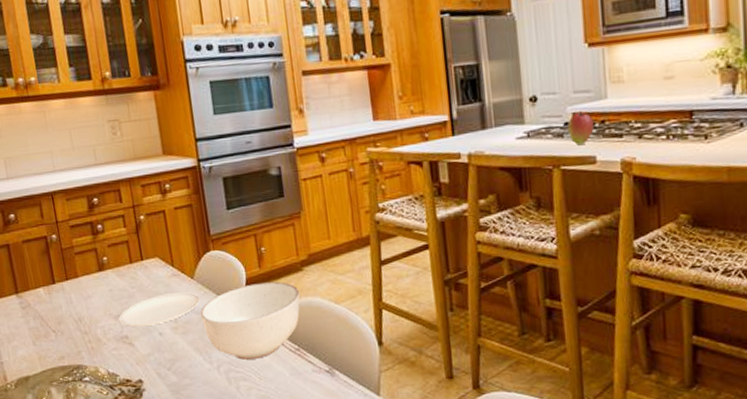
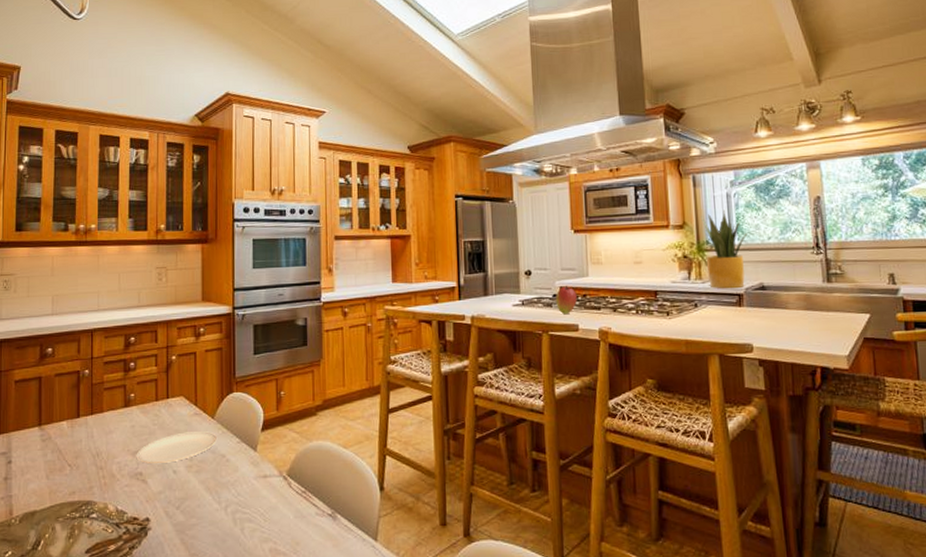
bowl: present [200,282,300,360] -> none [215,425,312,501]

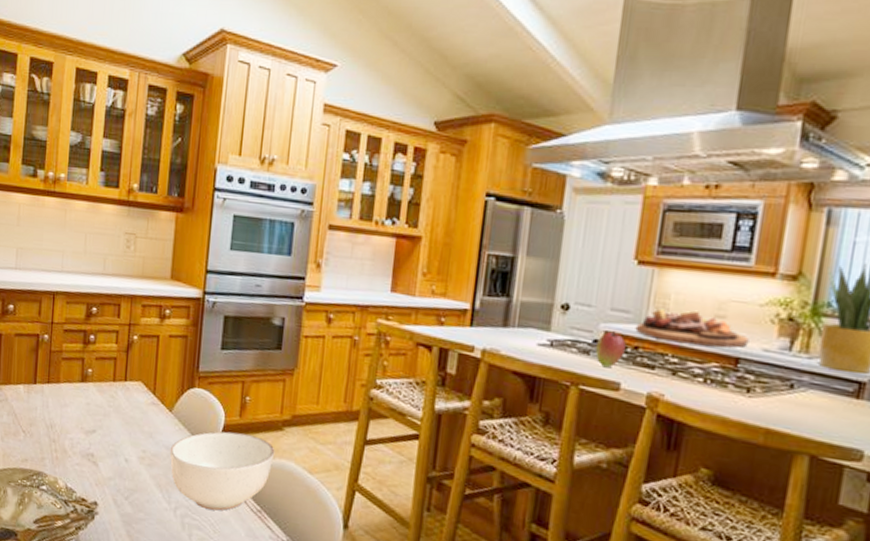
plate: present [136,431,218,465] -> none [89,420,174,450]
bowl: none [215,425,312,501] -> present [169,431,275,511]
food platter: none [581,260,661,287] -> present [635,308,749,349]

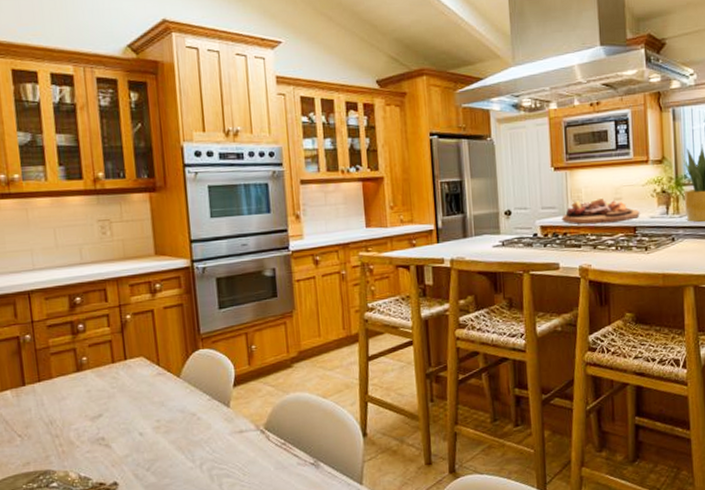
bowl: present [169,431,275,511] -> none [184,378,289,457]
fruit: present [595,331,626,368] -> none [536,225,558,254]

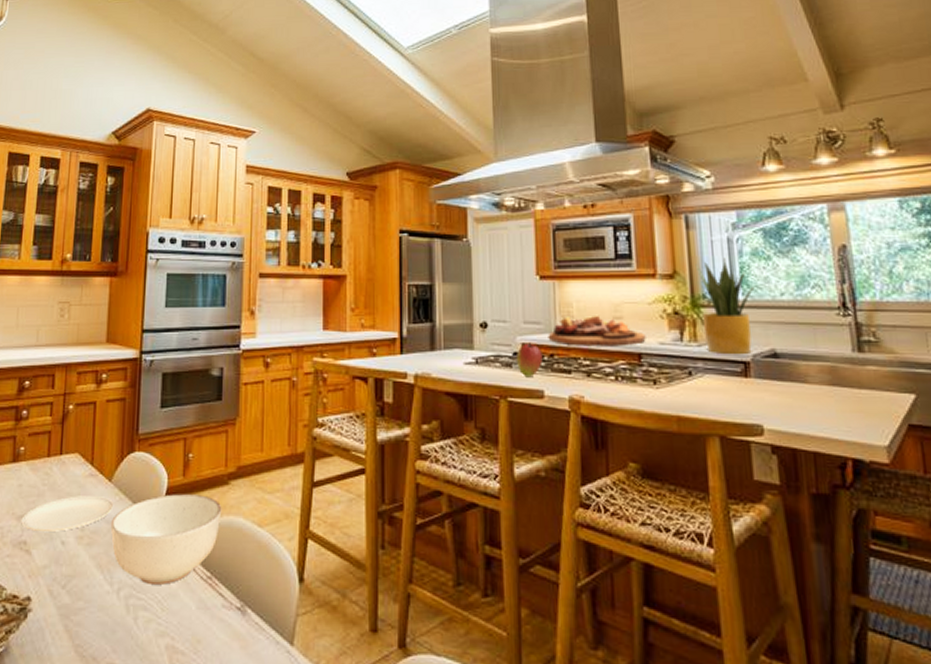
plate: none [95,391,186,428] -> present [21,496,114,533]
bowl: none [184,378,289,457] -> present [110,494,222,585]
fruit: none [536,225,558,254] -> present [517,343,543,378]

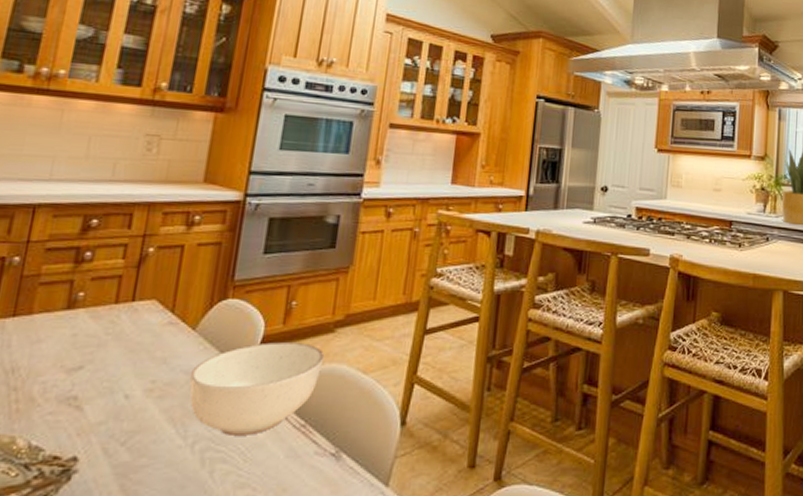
plate: present [21,496,114,533] -> none [72,346,197,386]
fruit: present [517,343,543,378] -> none [629,207,652,238]
food platter: present [548,315,646,346] -> none [658,186,738,214]

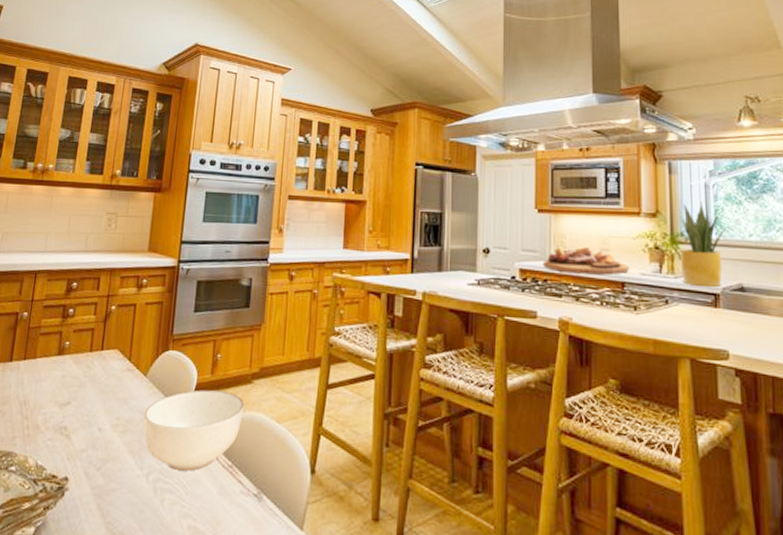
food platter: none [658,186,738,214] -> present [543,246,629,276]

